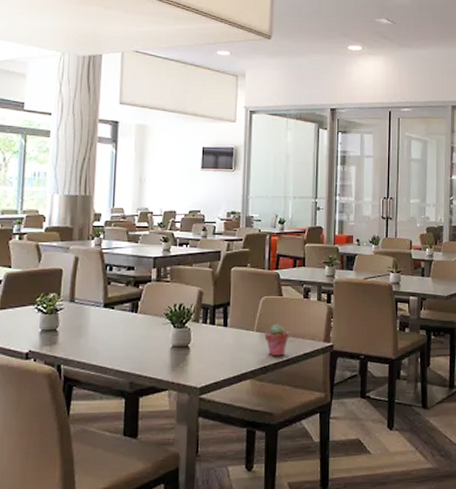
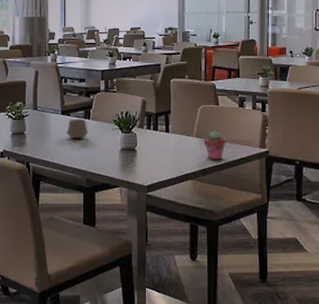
cup: none [108,312,135,335] -> present [66,119,88,138]

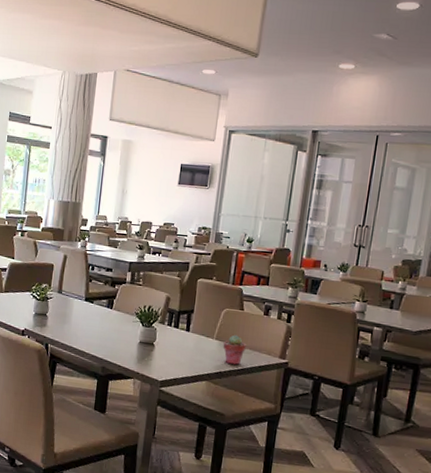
cup: present [66,119,88,138] -> none [88,306,110,327]

